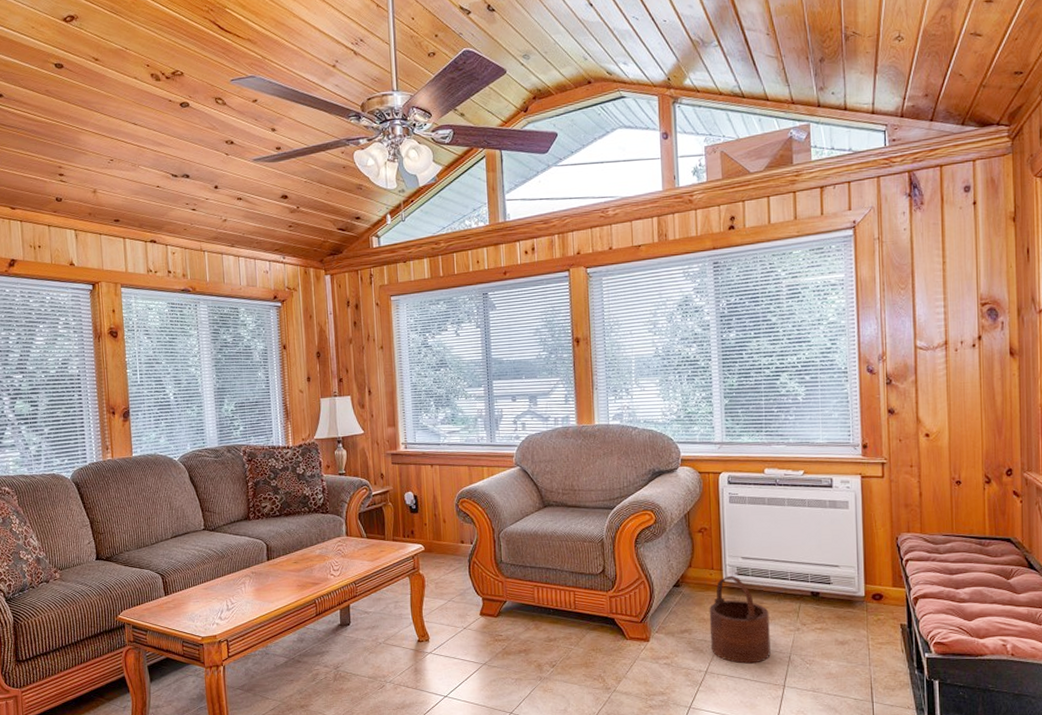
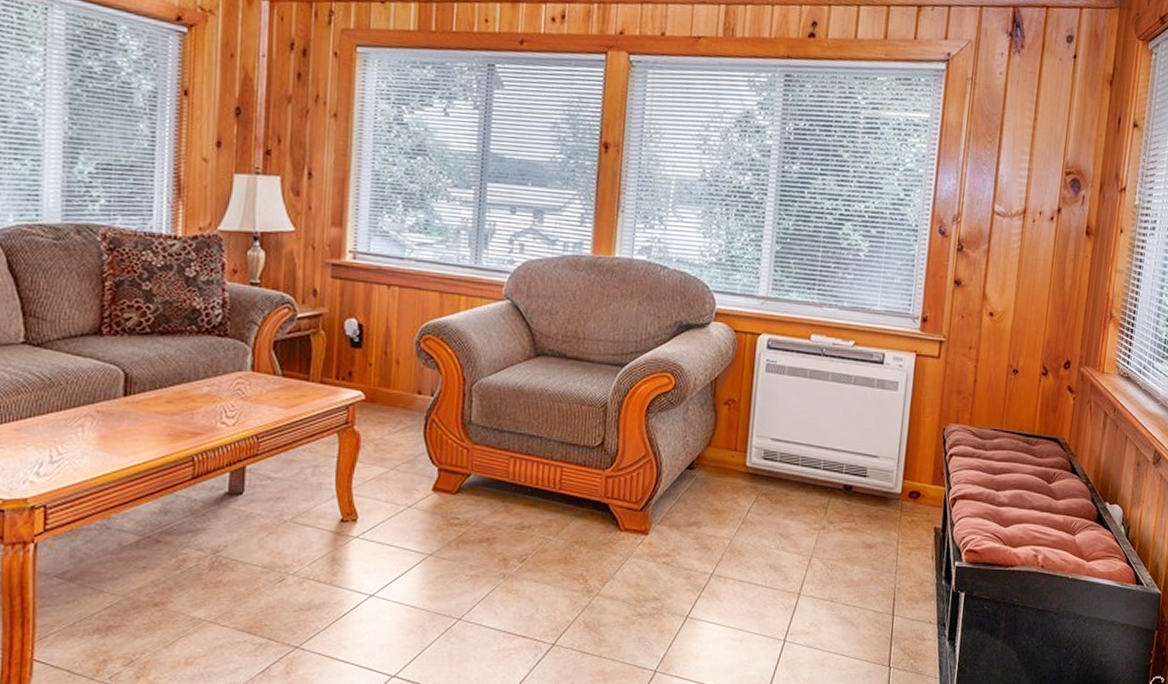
wooden bucket: present [709,575,771,664] -> none [721,459,794,566]

